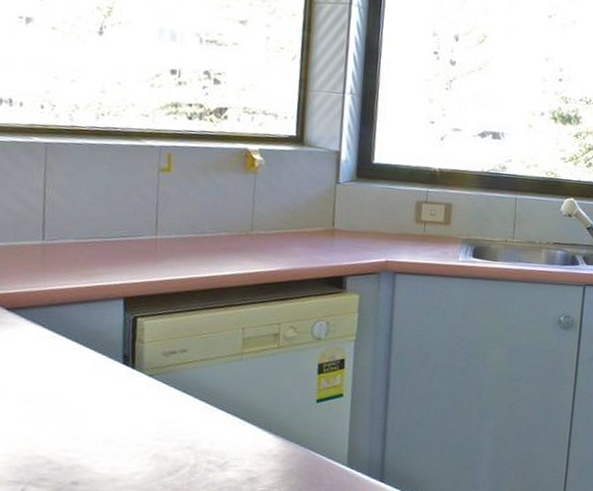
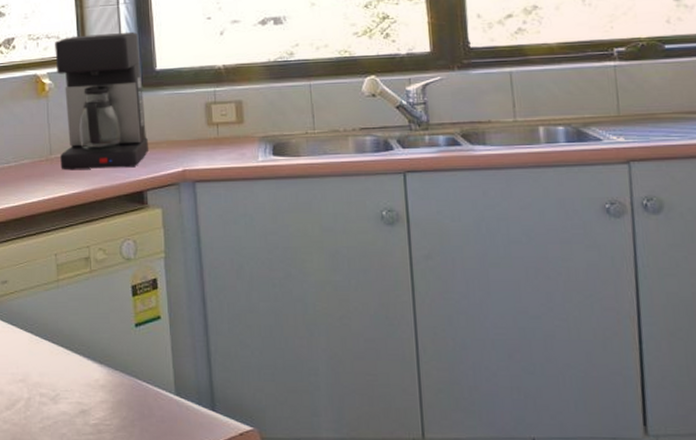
coffee maker: none [260,116,360,253] -> present [55,31,149,170]

